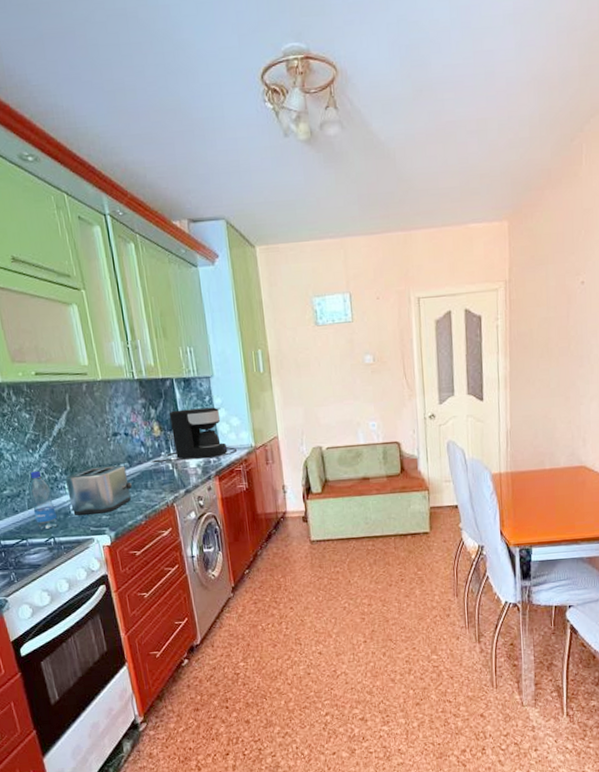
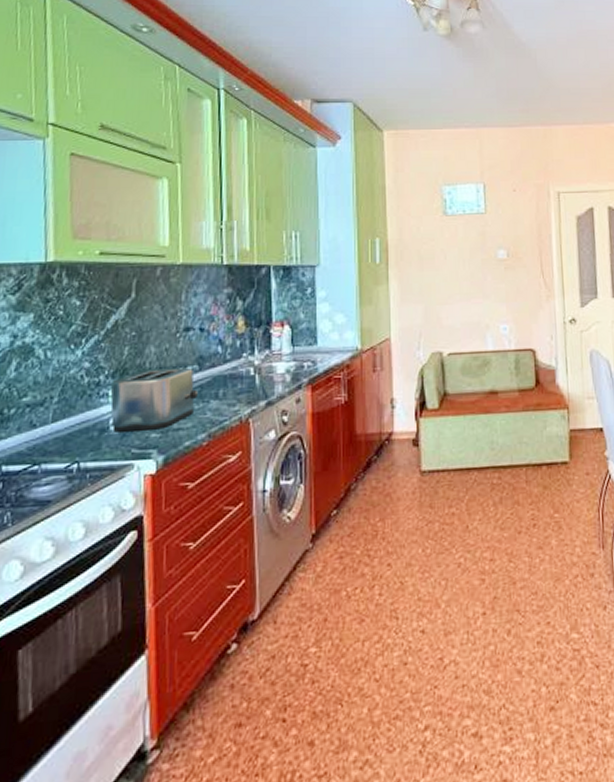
bottle: present [28,470,58,530] -> none [57,372,90,452]
coffee maker: present [151,407,237,464] -> none [227,301,338,367]

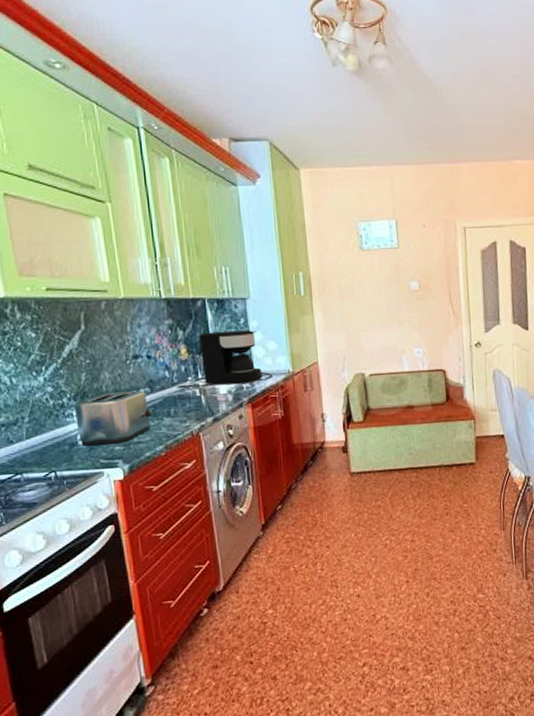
coffee maker: none [227,301,338,367] -> present [175,330,272,389]

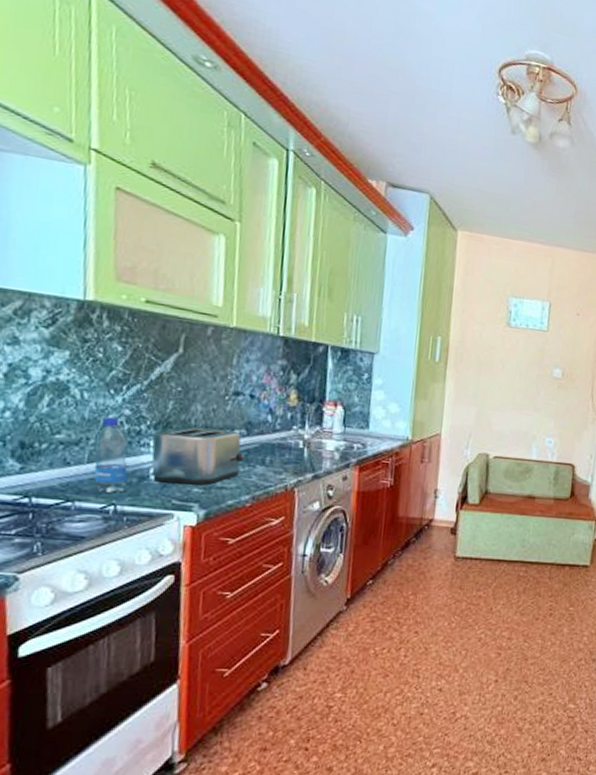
bottle: none [28,395,62,464] -> present [94,417,128,494]
coffee maker: present [175,330,272,389] -> none [276,381,389,444]

